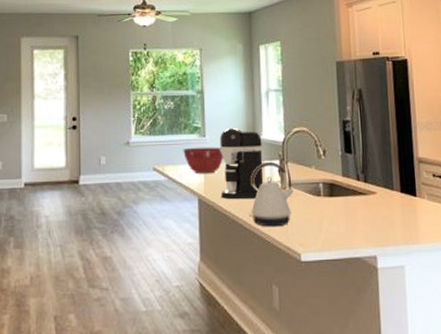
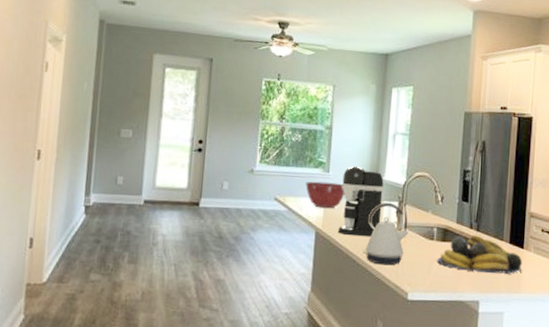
fruit bowl: none [327,187,418,225] -> present [437,235,523,274]

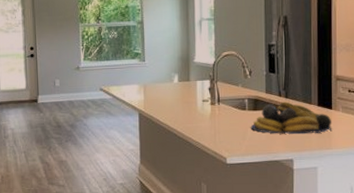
mixing bowl: present [305,181,345,209] -> none [126,69,161,93]
coffee maker: present [337,166,384,236] -> none [157,53,196,113]
kettle: present [362,202,409,266] -> none [182,81,222,136]

